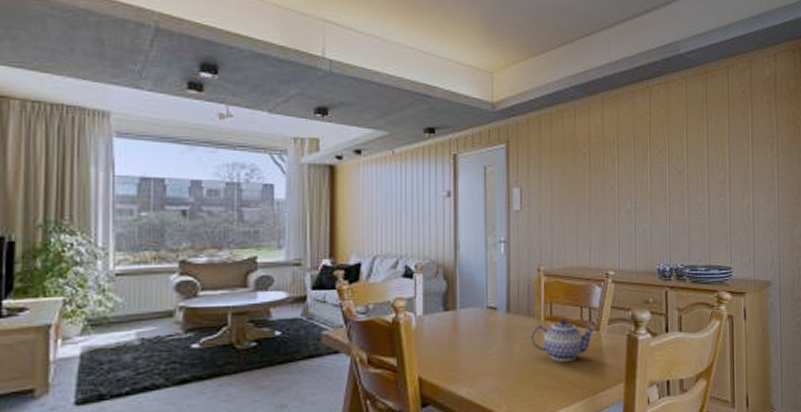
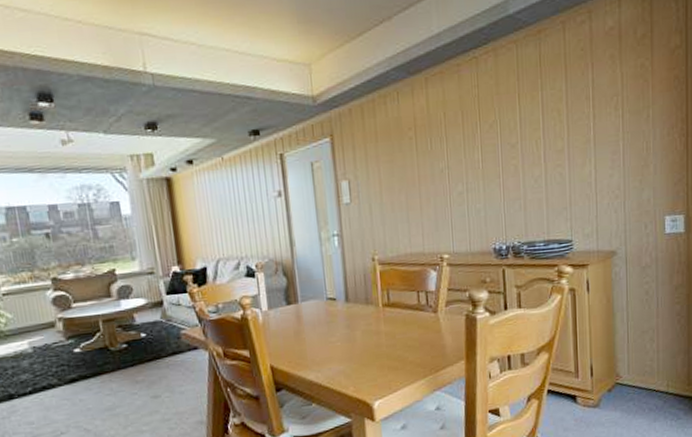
teapot: present [531,319,597,362] -> none [371,304,435,345]

